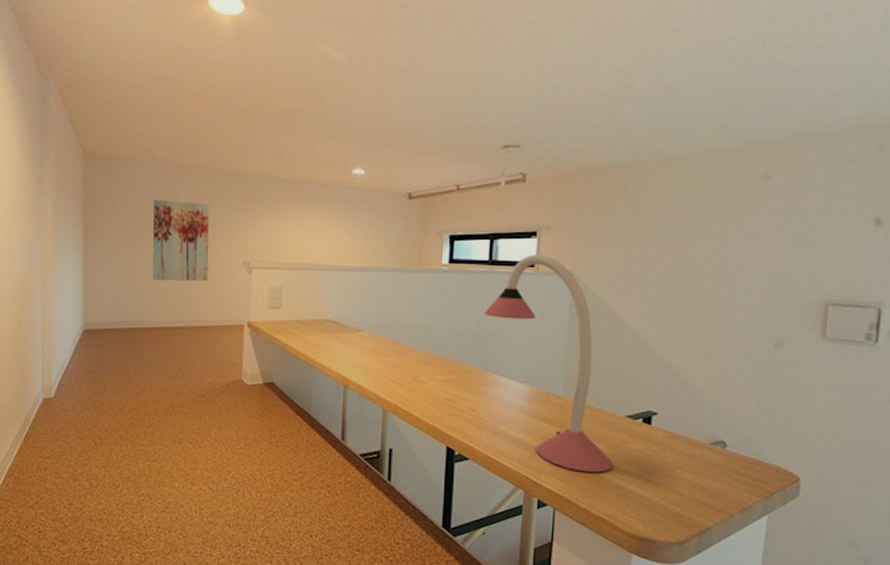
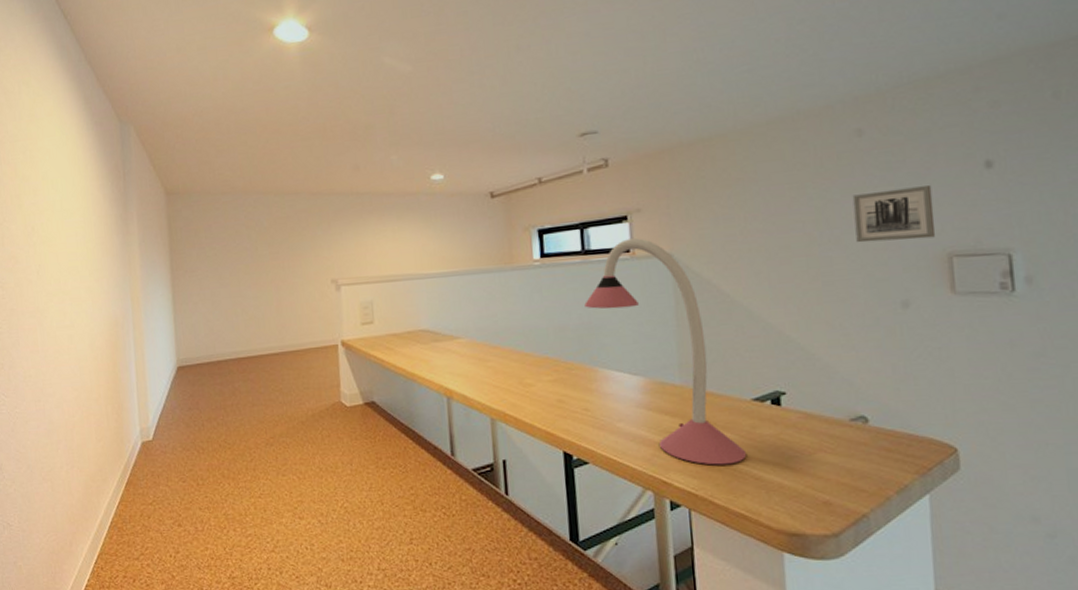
wall art: present [152,200,209,281] -> none [236,226,298,308]
wall art: none [745,235,823,285] -> present [852,185,936,243]

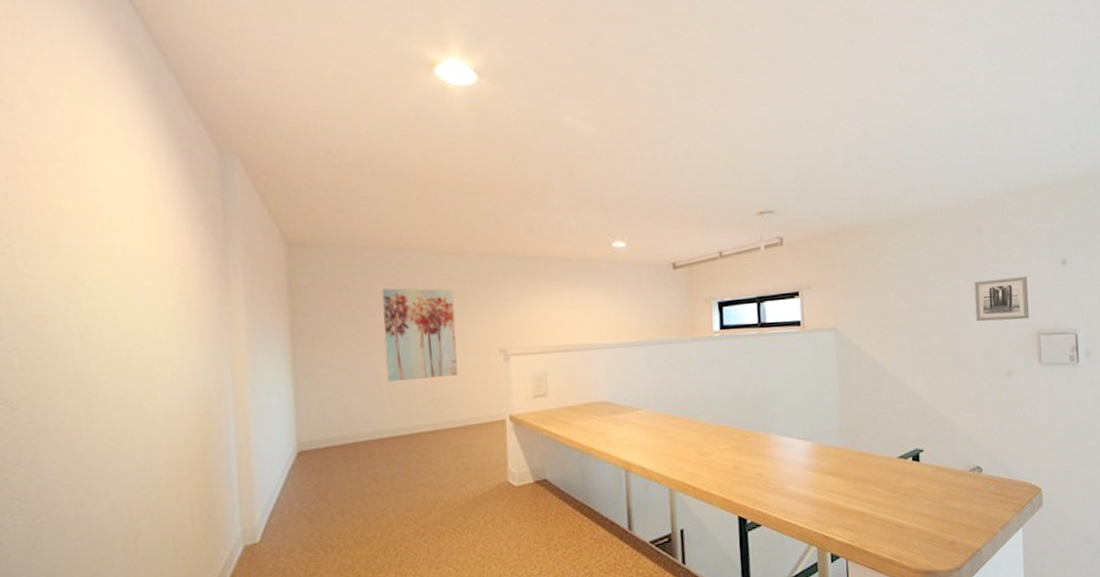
wall art: none [236,226,298,308] -> present [382,288,458,381]
desk lamp: present [584,238,747,465] -> none [760,313,893,518]

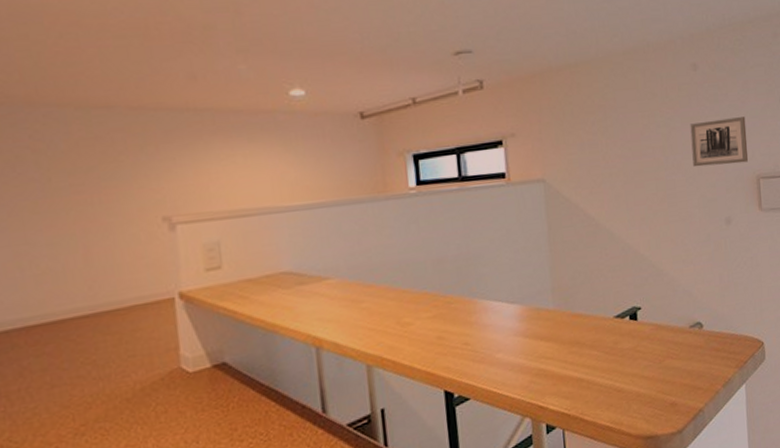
wall art: present [382,288,458,381] -> none [16,149,115,260]

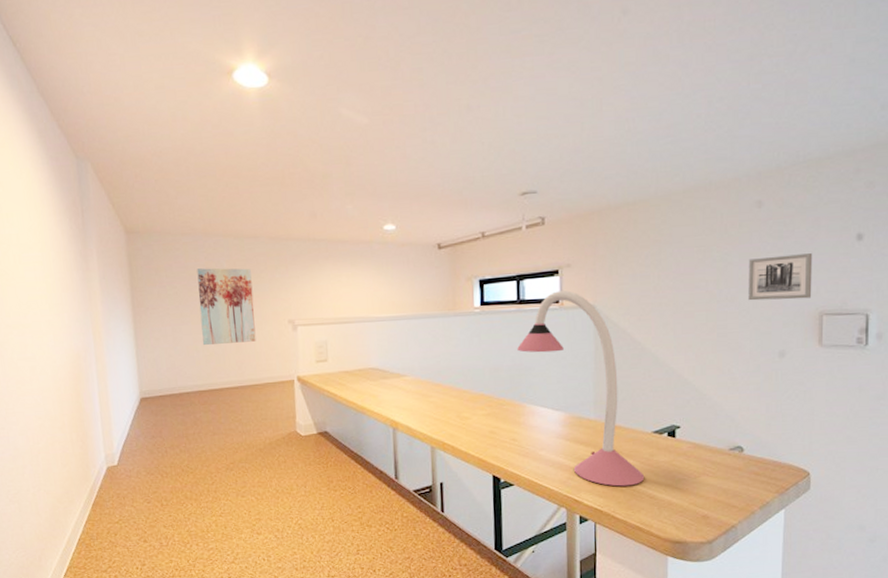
wall art: none [16,149,115,260] -> present [197,268,256,345]
desk lamp: none [462,163,611,384] -> present [517,290,645,487]

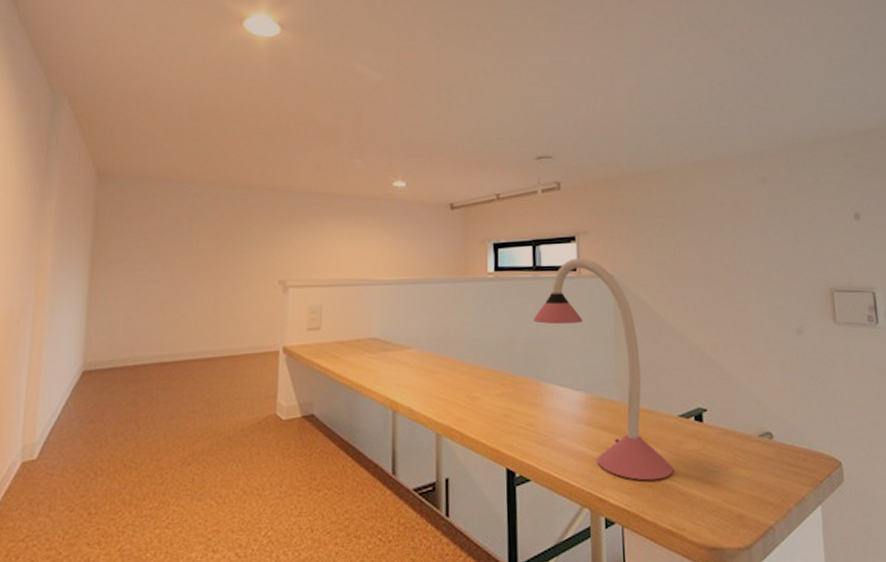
wall art: present [197,268,256,345] -> none [172,218,240,307]
wall art: present [748,253,813,301] -> none [759,230,821,275]

